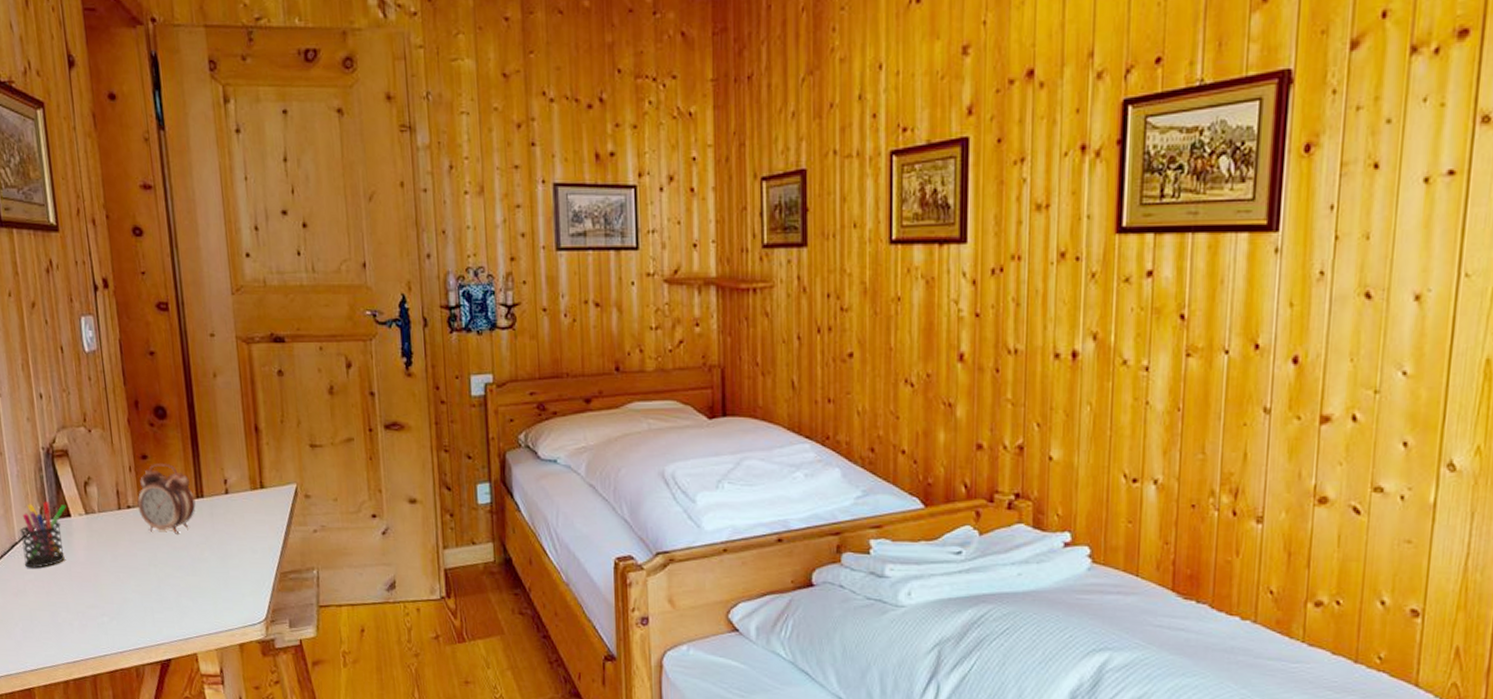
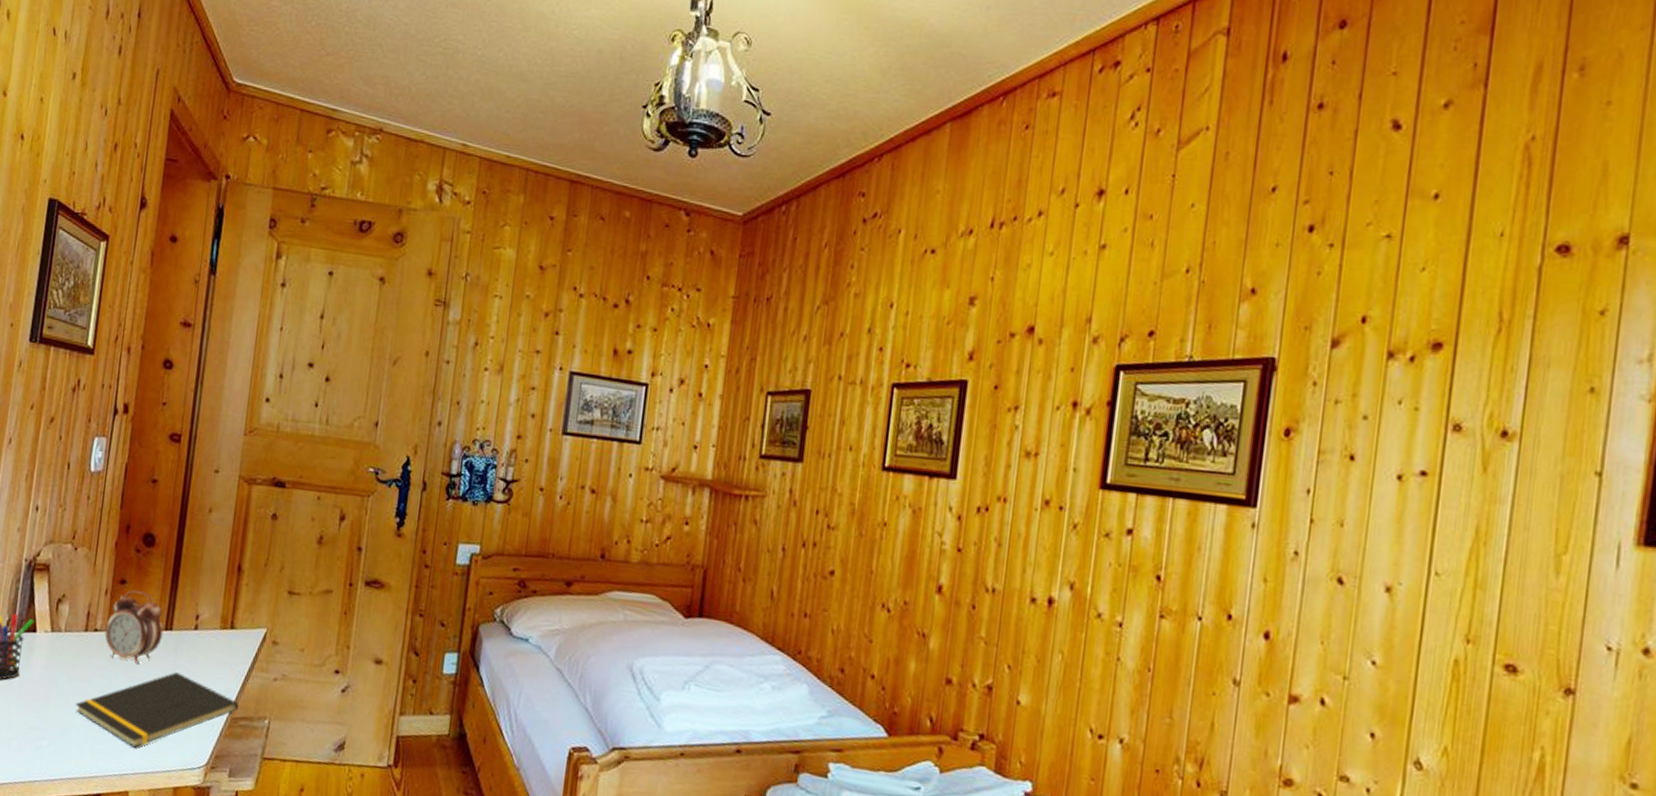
notepad: none [125,537,285,613] -> present [75,672,239,748]

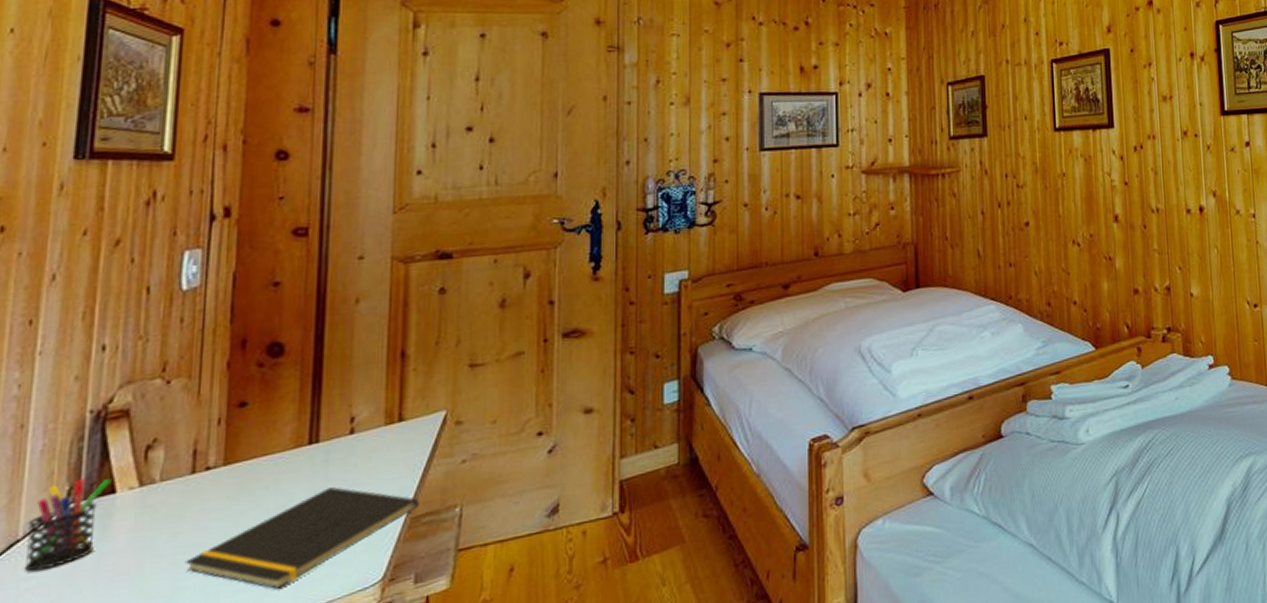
alarm clock: present [104,589,164,664] -> none [220,408,307,495]

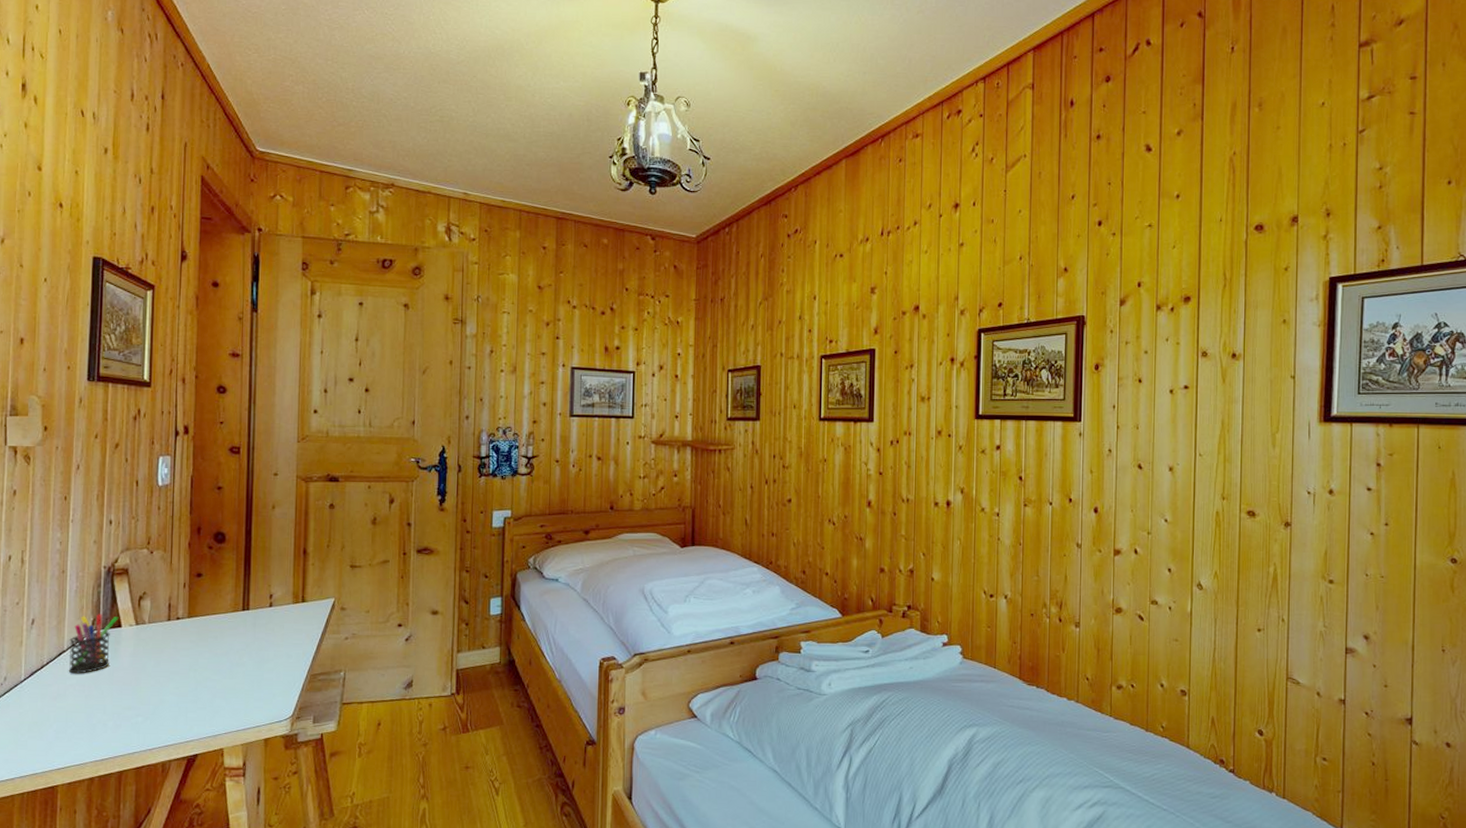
notepad: present [184,487,419,589] -> none [165,644,316,711]

